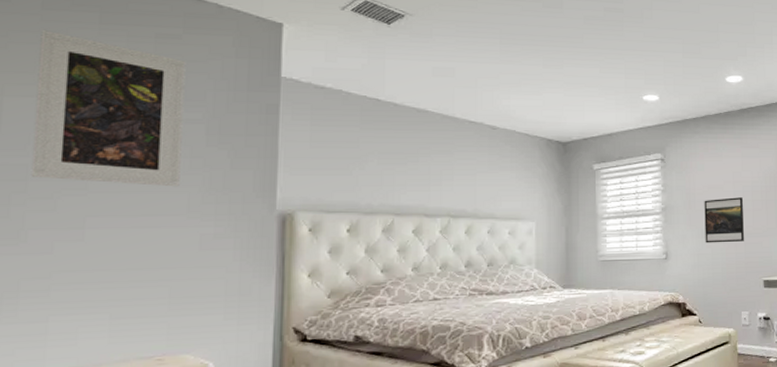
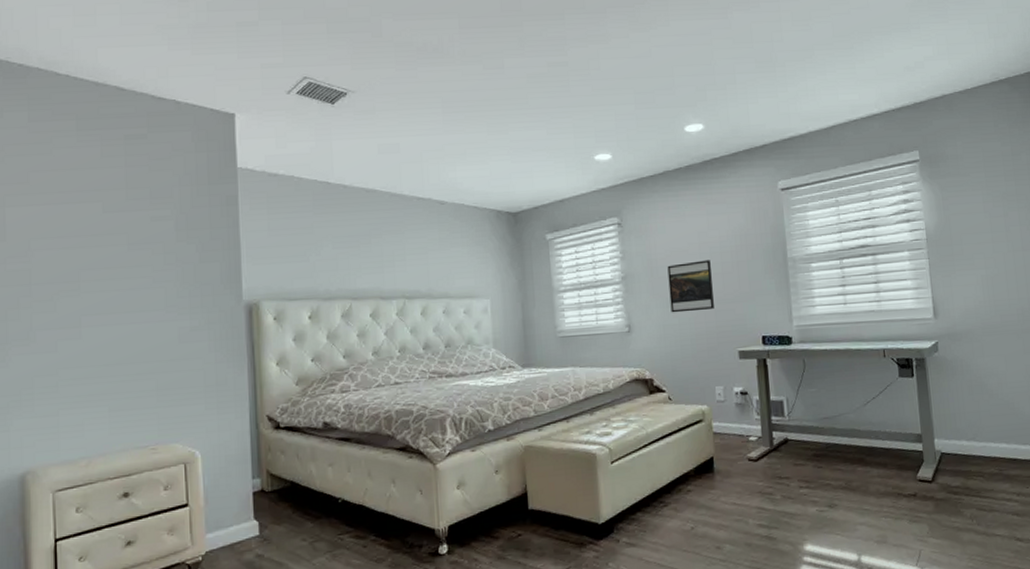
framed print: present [30,29,186,187] -> none [30,140,157,284]

